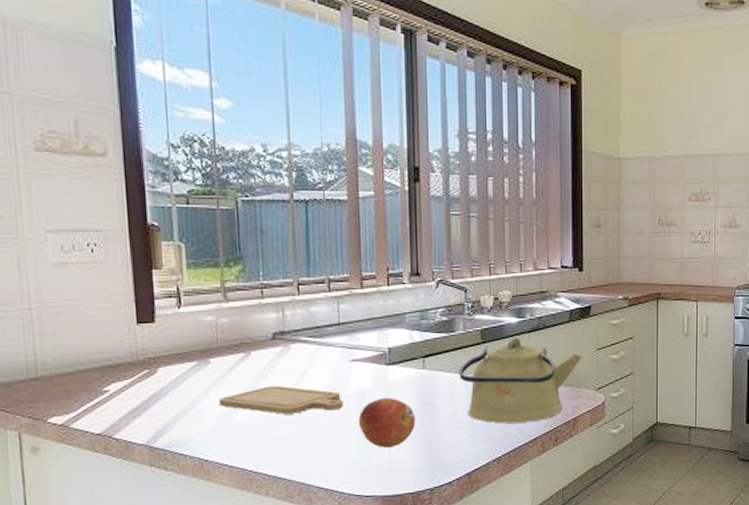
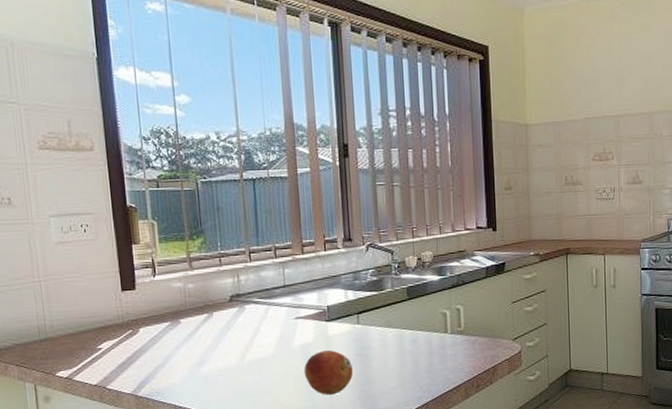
chopping board: present [218,385,343,414] -> none [188,341,291,367]
kettle: present [459,337,582,424] -> none [389,293,499,372]

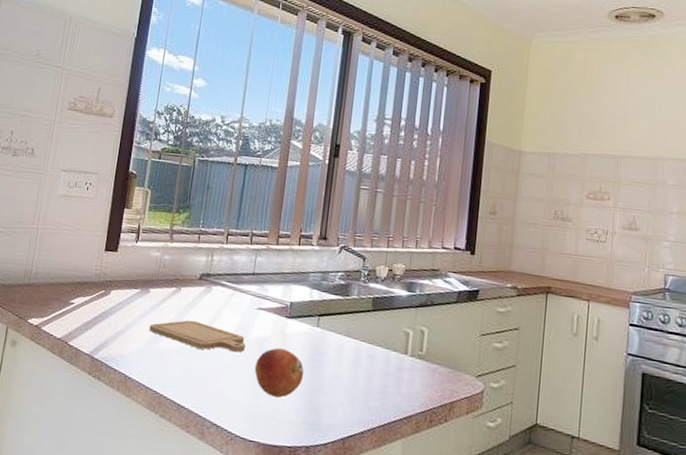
chopping board: none [188,341,291,367] -> present [148,320,245,353]

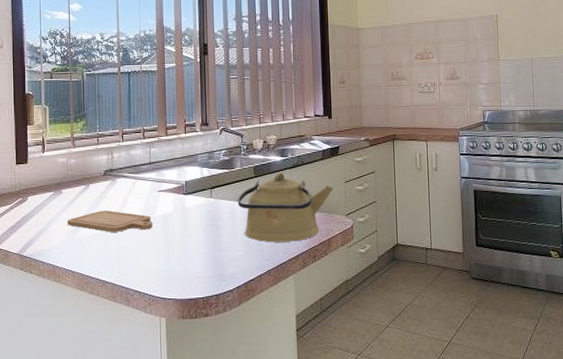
fruit: present [254,347,304,398] -> none [163,220,206,261]
kettle: none [347,310,465,398] -> present [237,172,333,243]

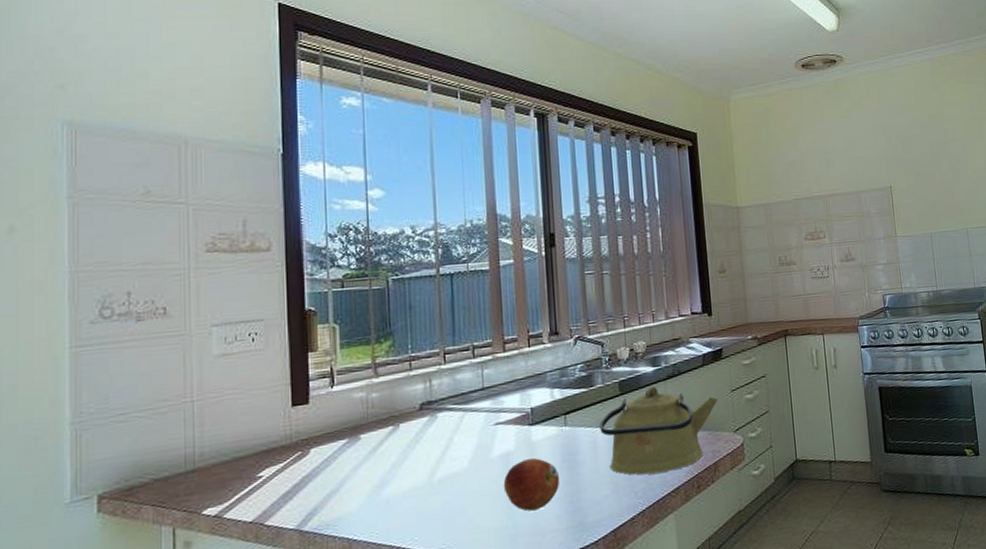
chopping board: present [67,210,153,232] -> none [367,455,489,485]
fruit: none [163,220,206,261] -> present [503,458,560,512]

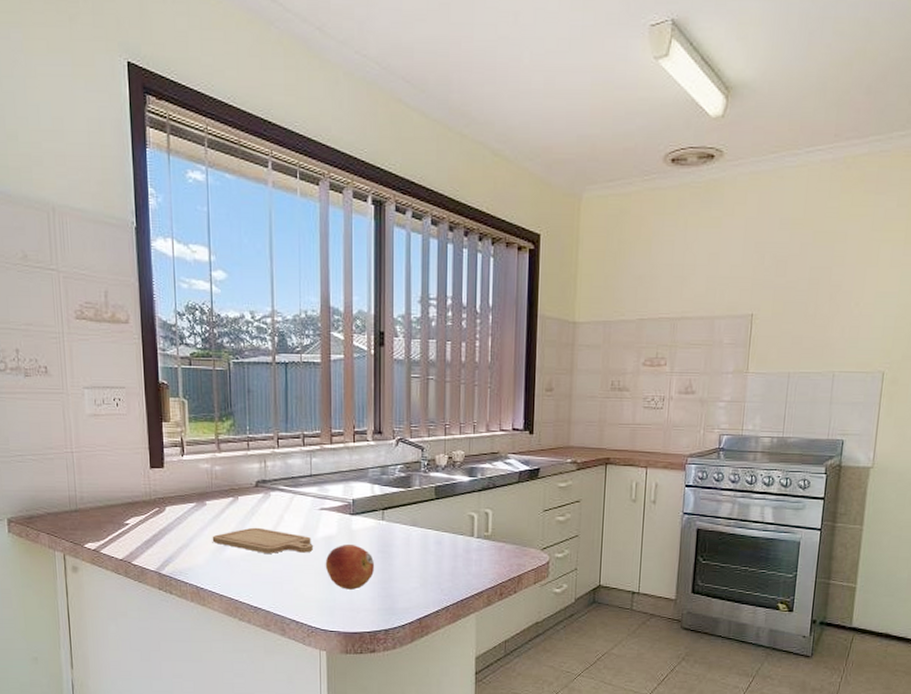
chopping board: none [367,455,489,485] -> present [212,527,313,554]
kettle: present [599,386,718,475] -> none [414,495,529,576]

